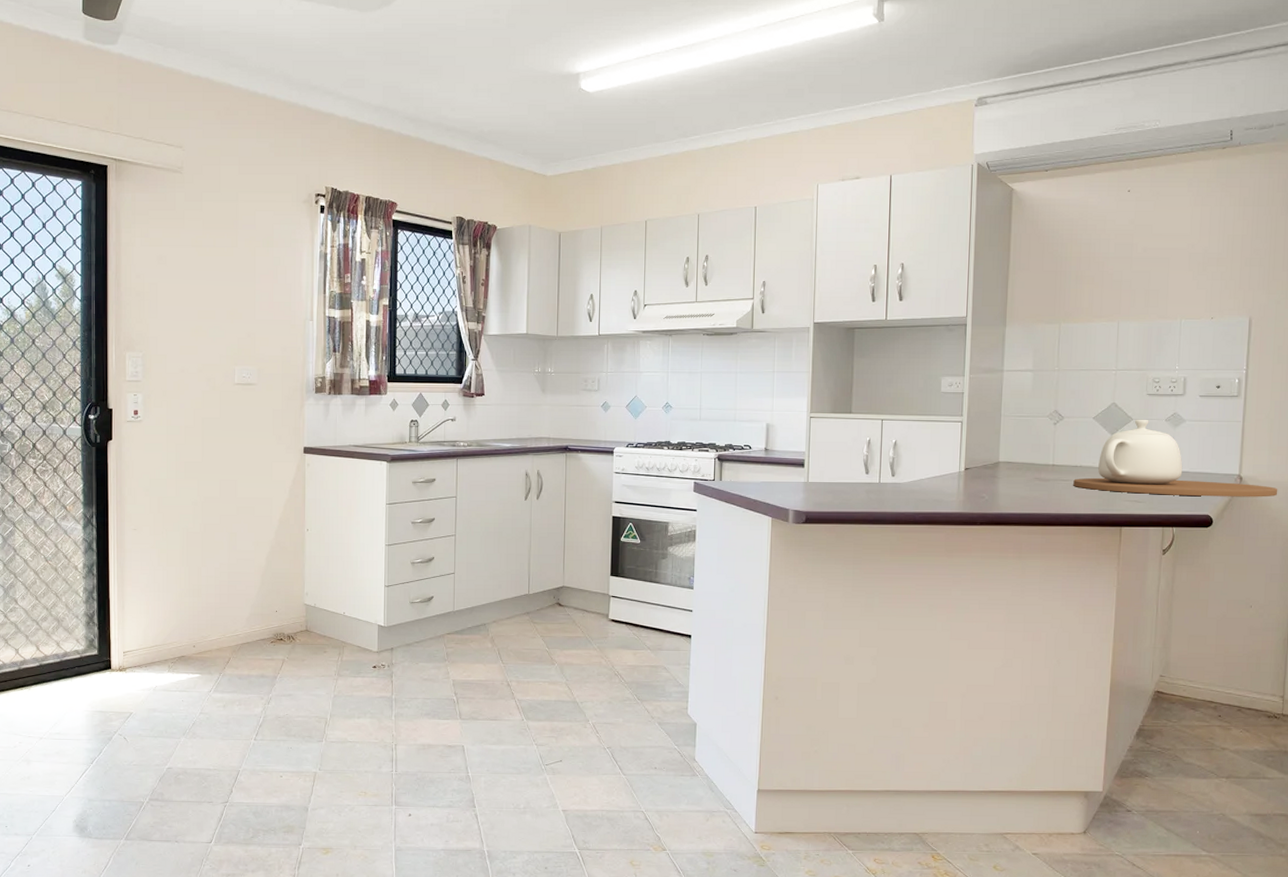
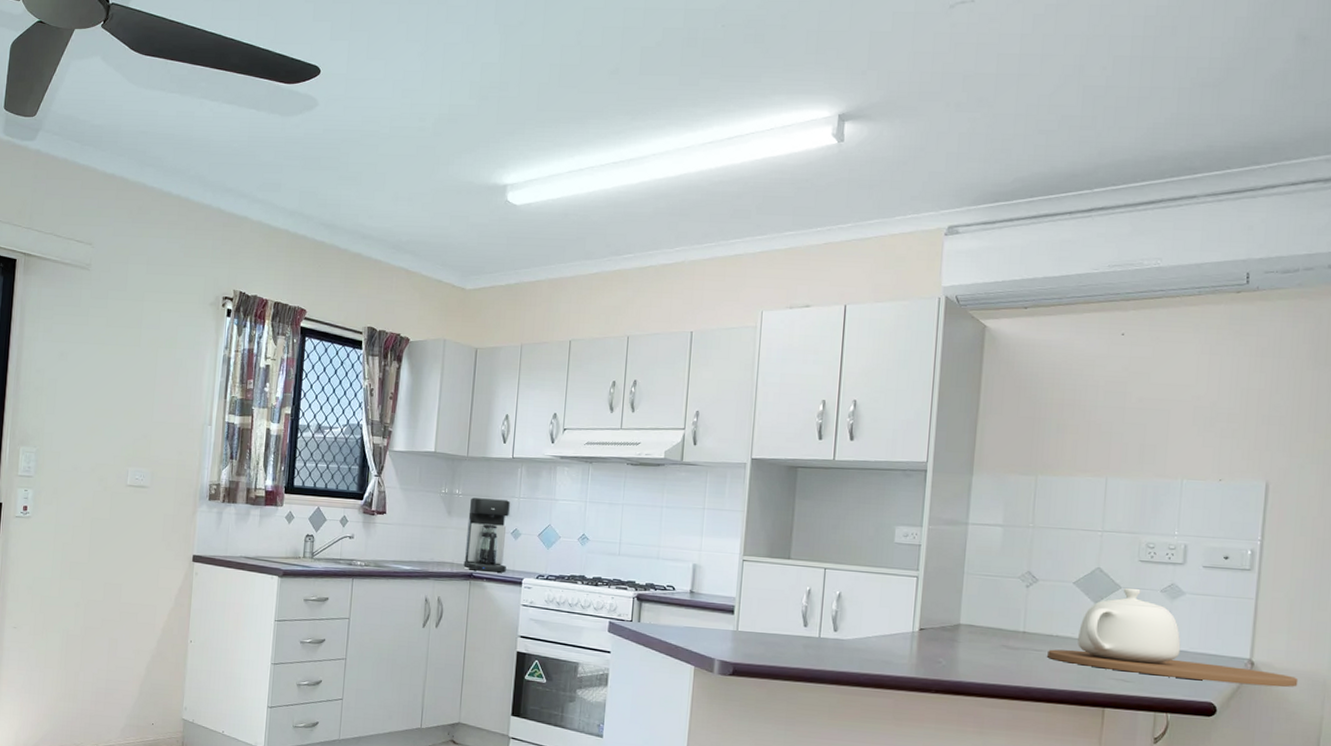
coffee maker: none [559,375,599,444] -> present [463,498,510,573]

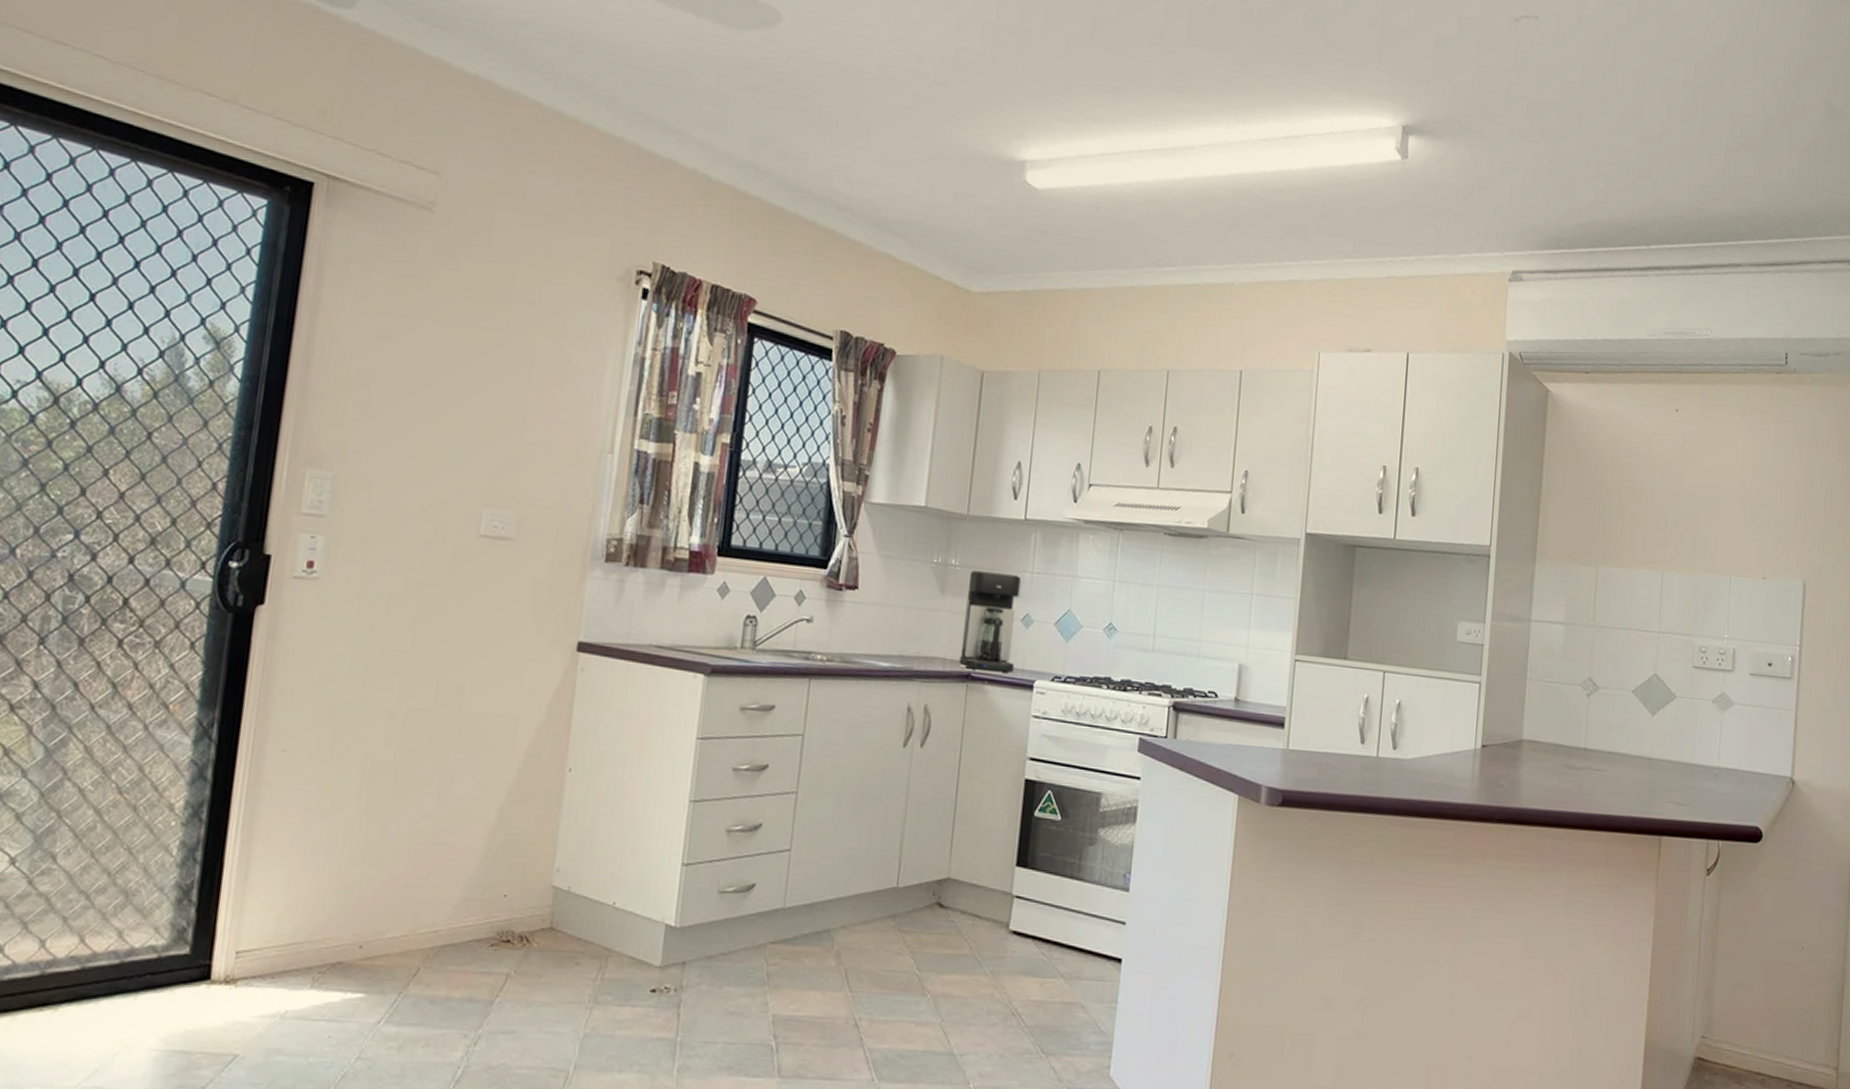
tea set: present [1047,588,1299,688] -> none [1607,697,1833,809]

